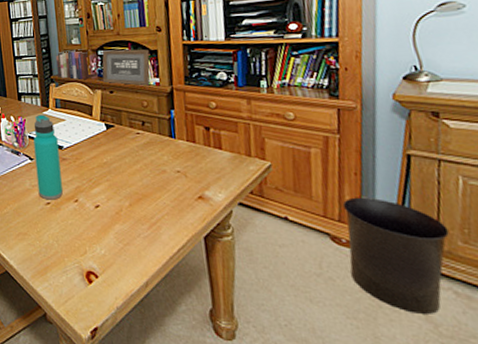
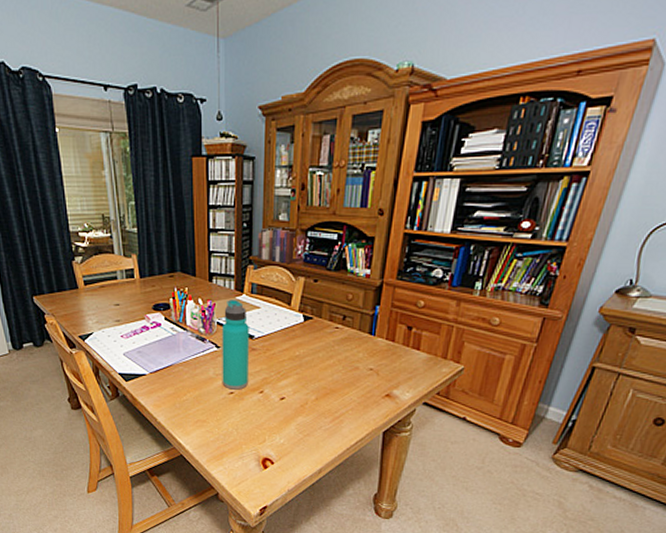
picture frame: present [102,49,150,86] -> none [307,230,367,277]
waste bin: present [342,197,449,314] -> none [508,403,604,502]

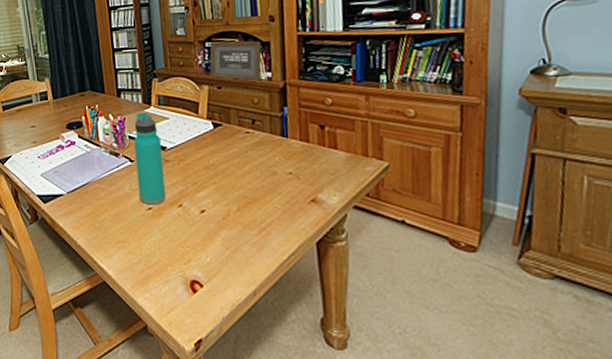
books: present [258,227,303,264] -> none [159,40,205,75]
picture frame: none [307,230,367,277] -> present [209,40,262,81]

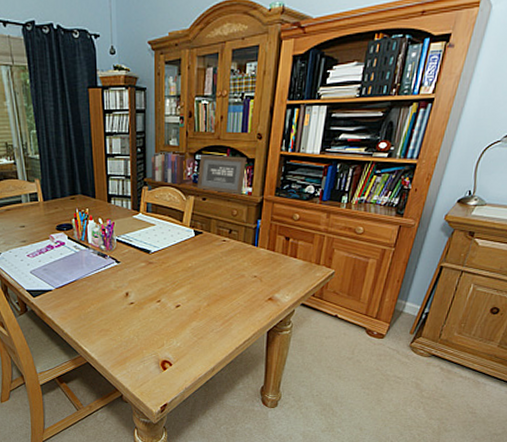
water bottle: present [134,112,166,205] -> none [121,218,146,300]
books: none [159,40,205,75] -> present [151,151,193,185]

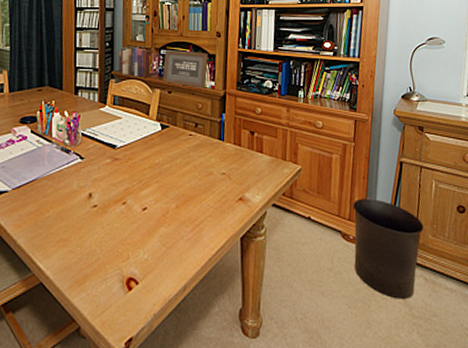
waste bin: none [374,299,451,383] -> present [352,198,424,299]

